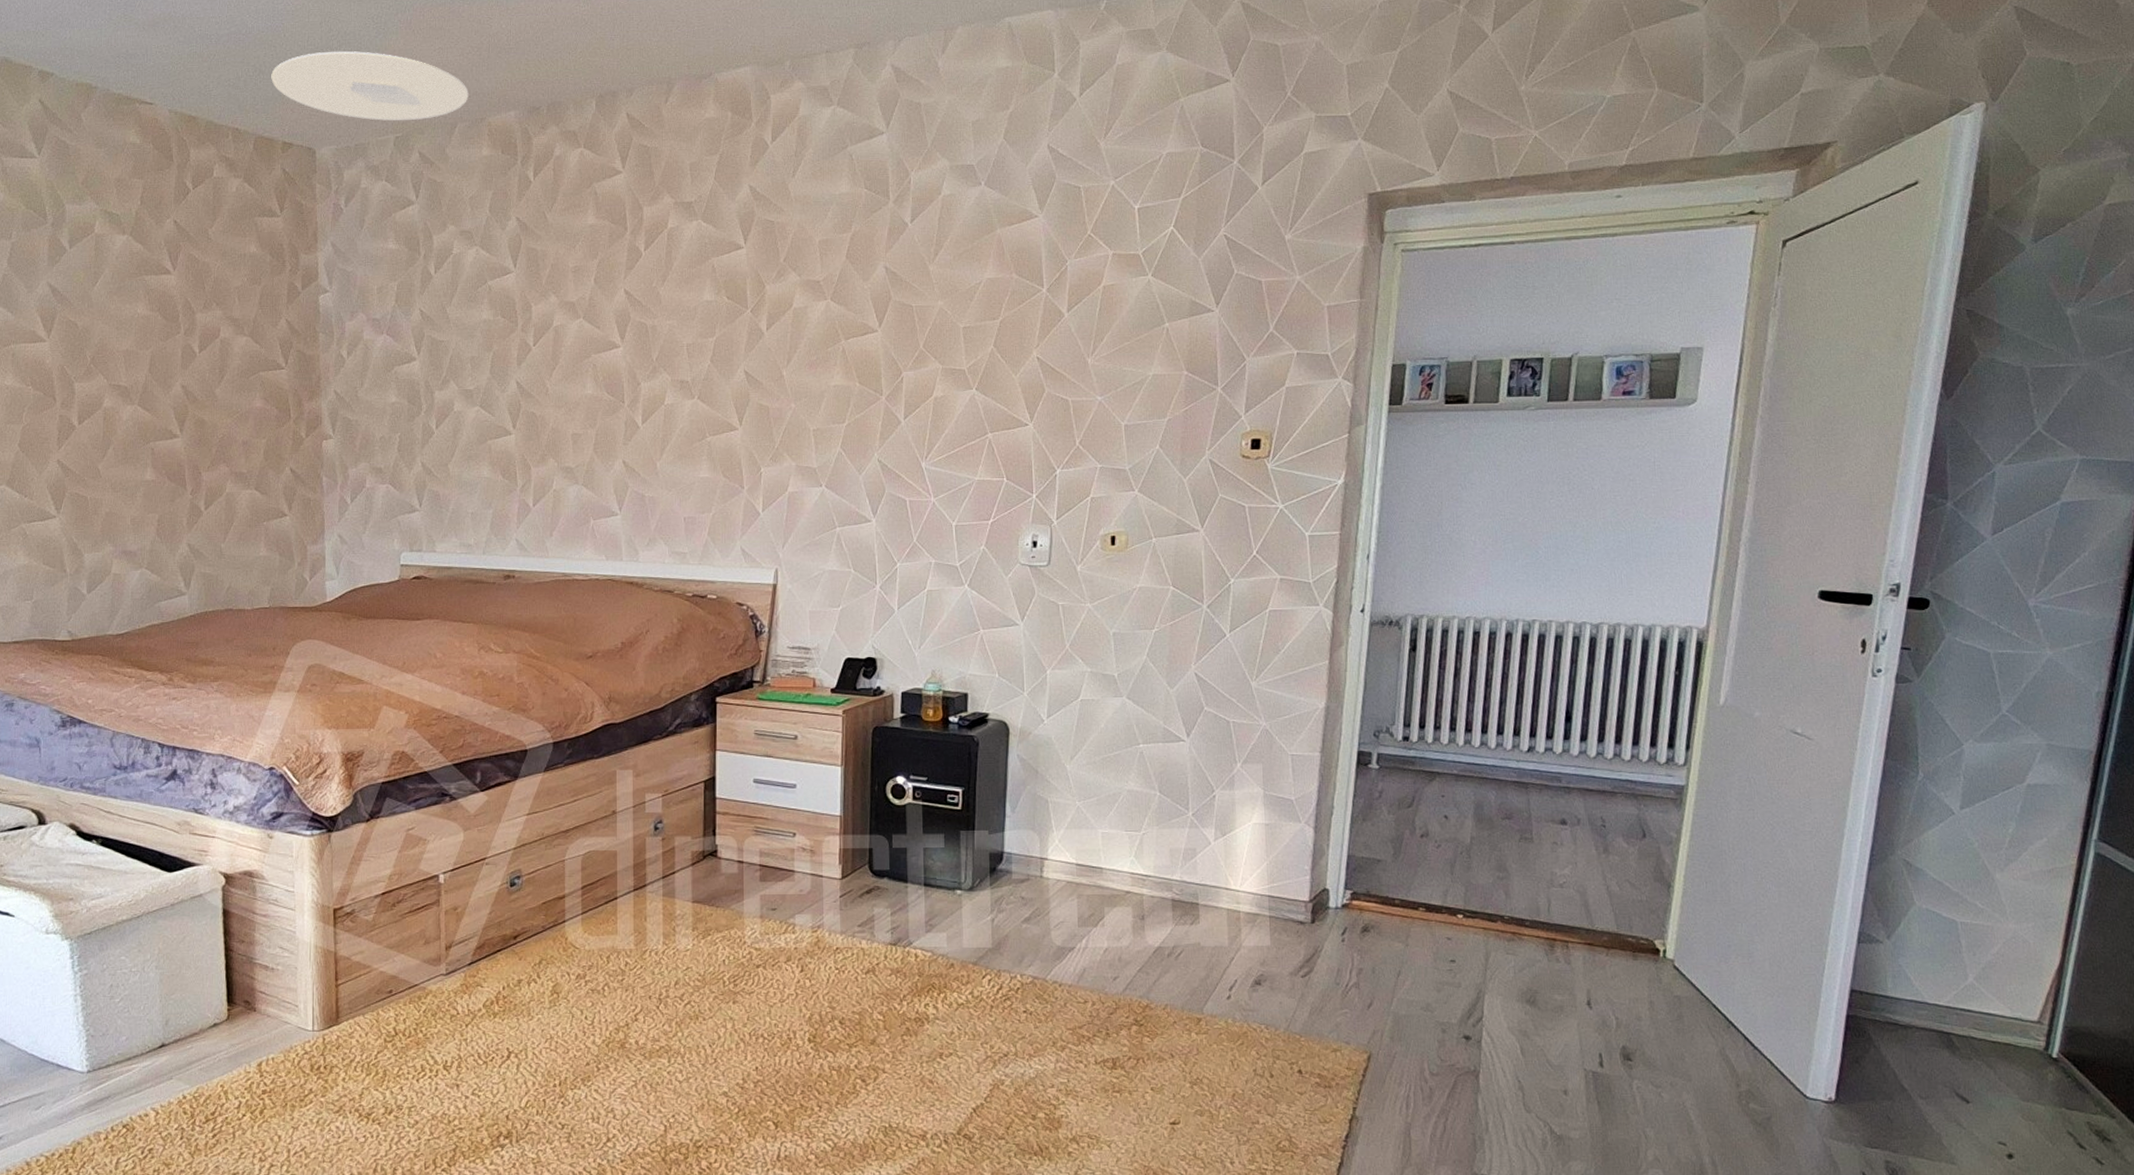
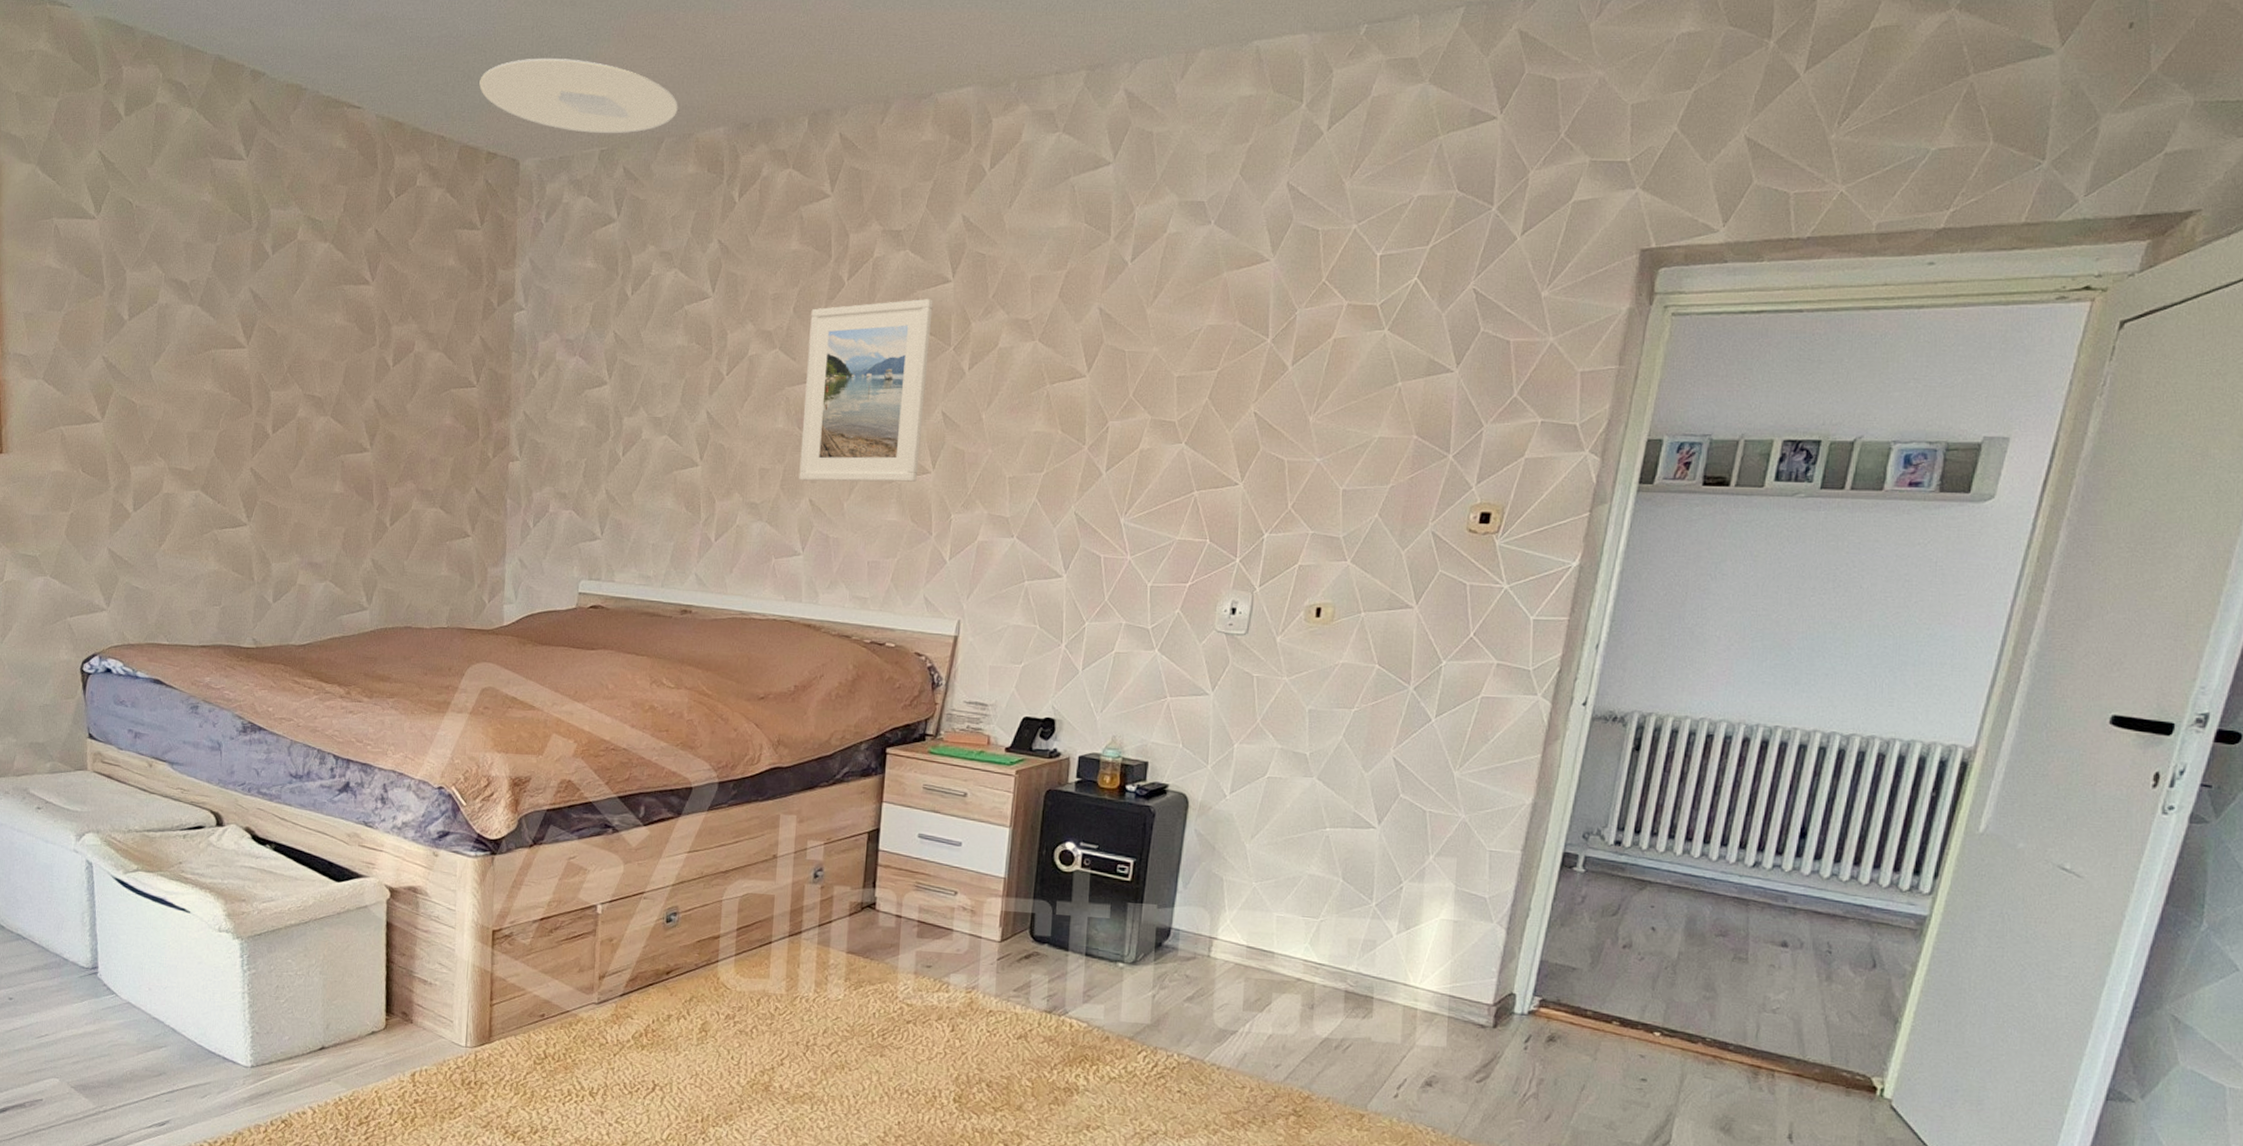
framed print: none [611,265,728,443] -> present [799,299,933,482]

